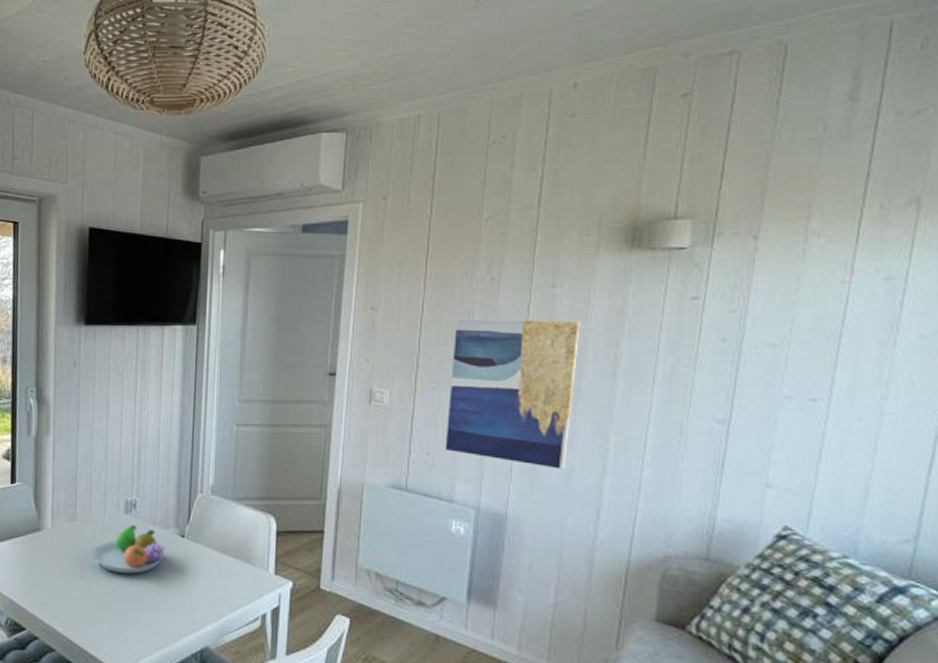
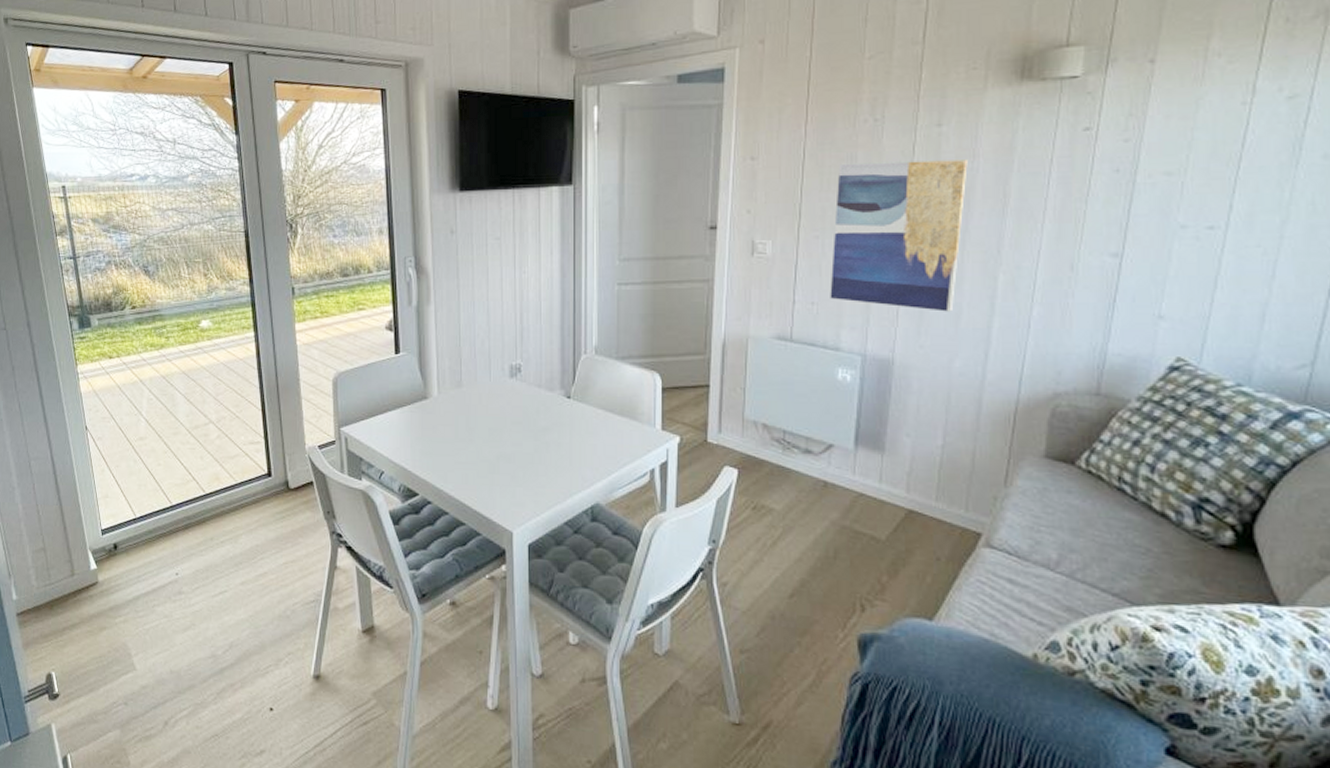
fruit bowl: present [91,524,165,574] -> none [478,388,552,436]

